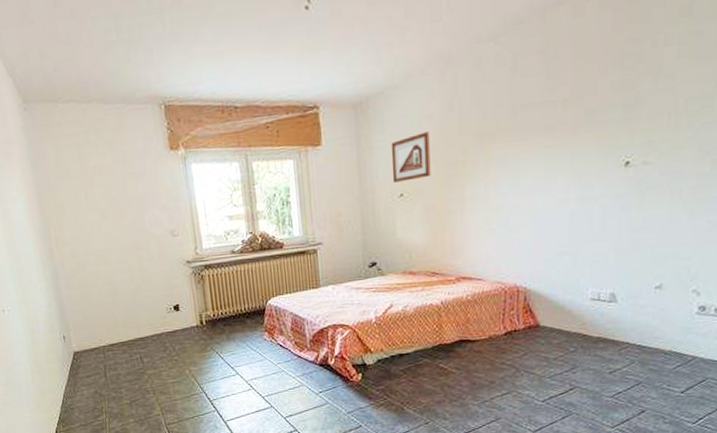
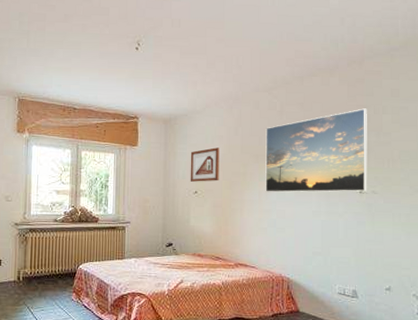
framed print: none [492,42,641,183] -> present [265,108,368,193]

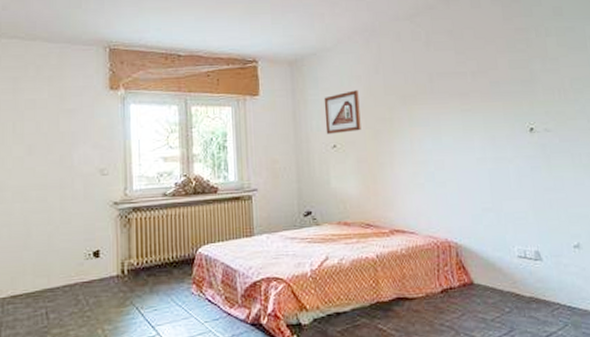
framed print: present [265,108,368,193] -> none [411,31,538,140]

